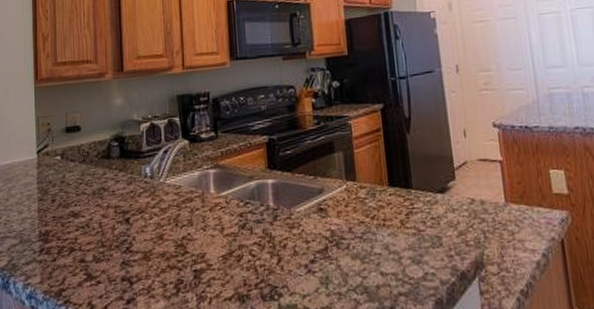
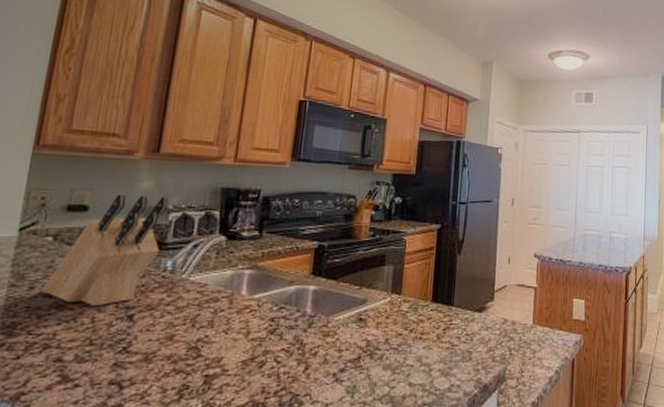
knife block: none [61,109,139,213] -> present [43,194,169,307]

